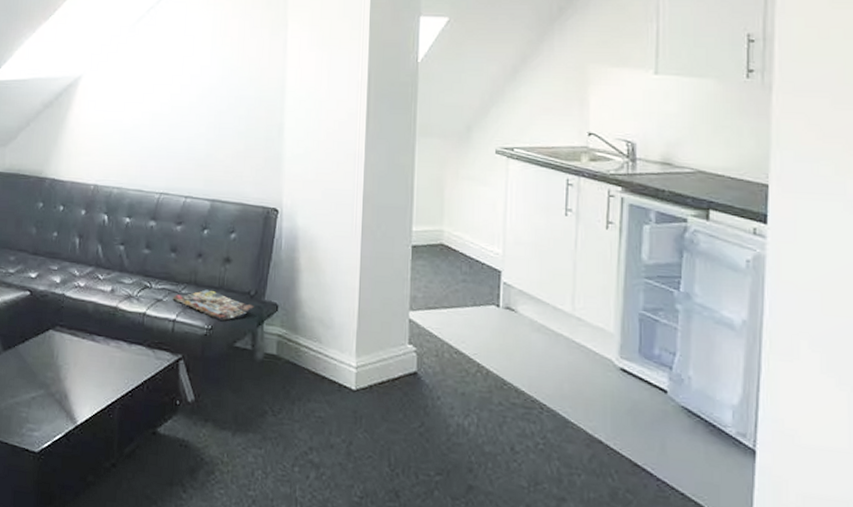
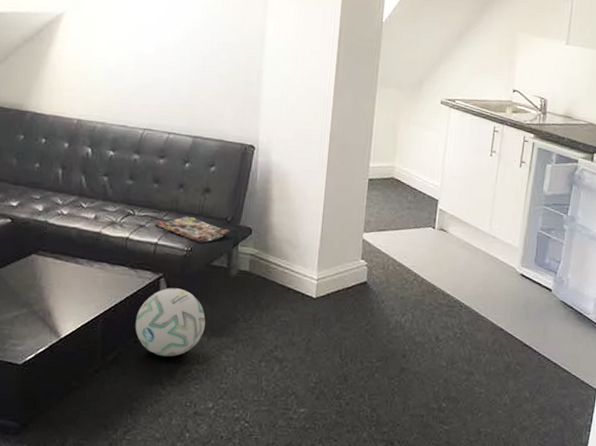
ball: none [153,371,229,454] -> present [135,288,206,357]

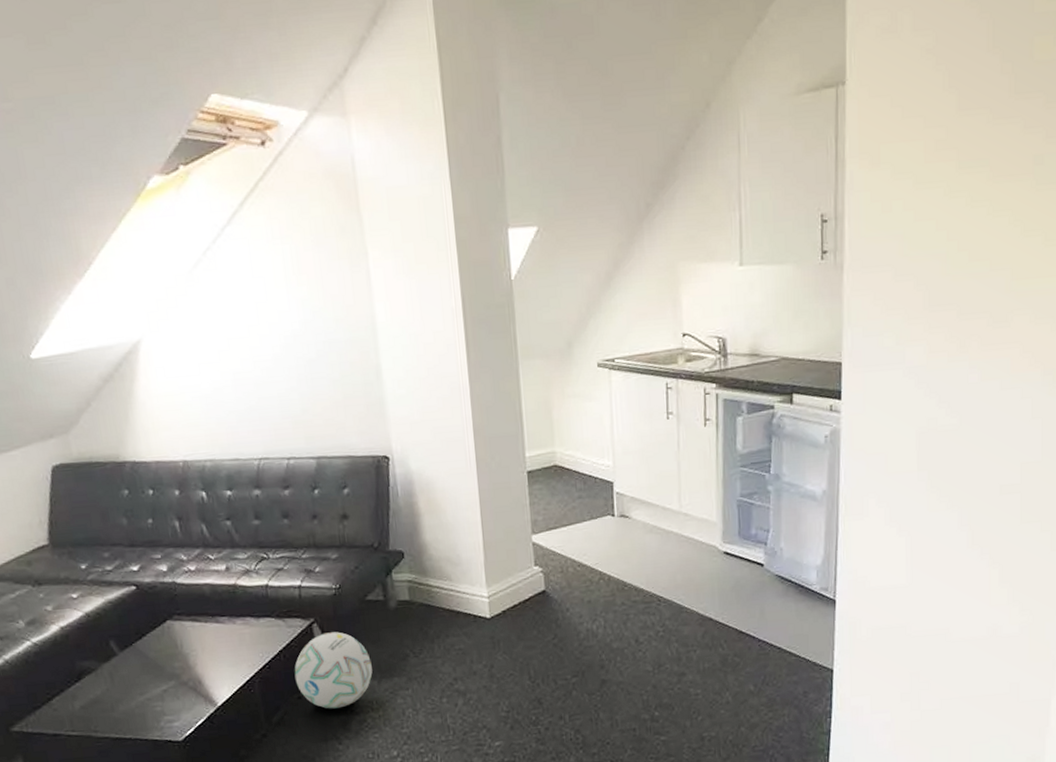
magazine: present [154,216,231,243] -> none [293,550,381,578]

